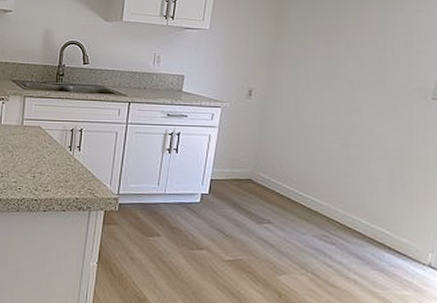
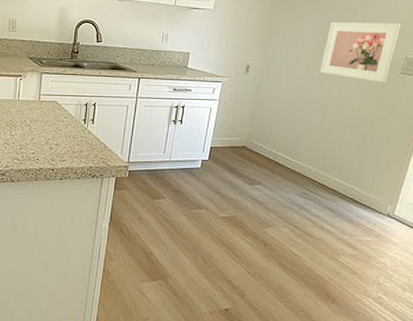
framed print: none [334,42,428,110] -> present [320,22,401,83]

